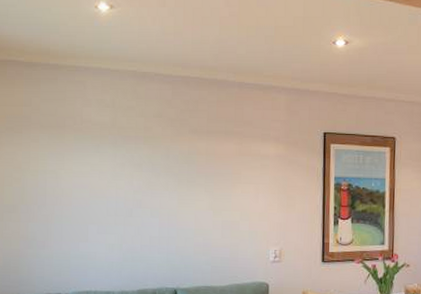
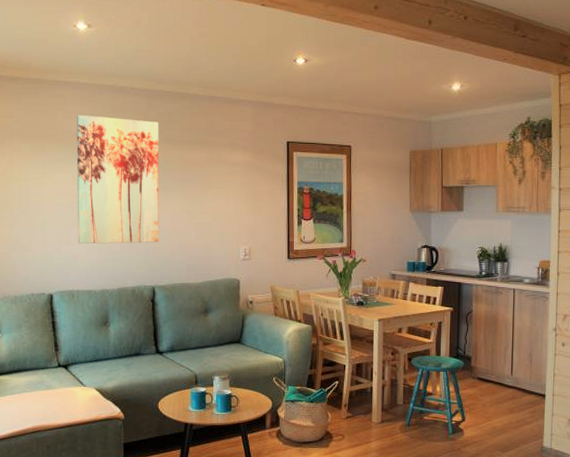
wall art: none [96,102,185,242] -> present [76,114,160,244]

